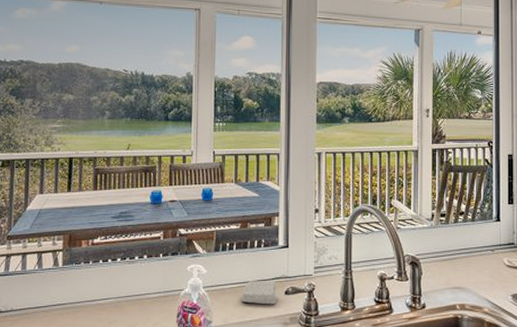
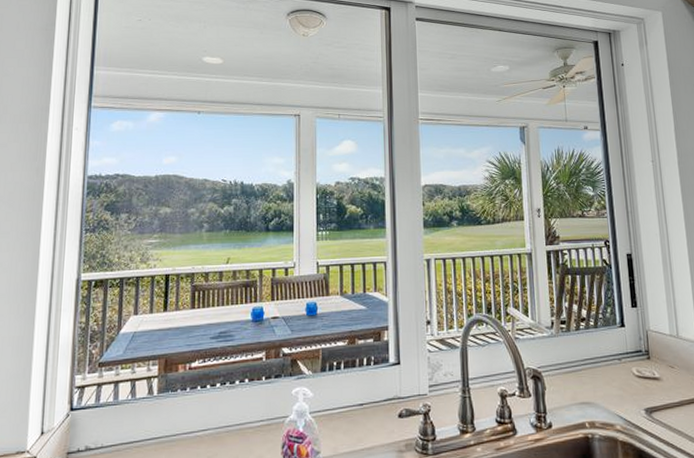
soap bar: present [241,281,276,305] -> none [351,403,389,430]

